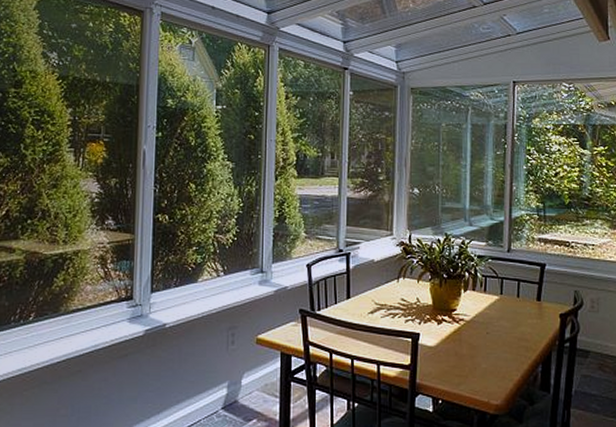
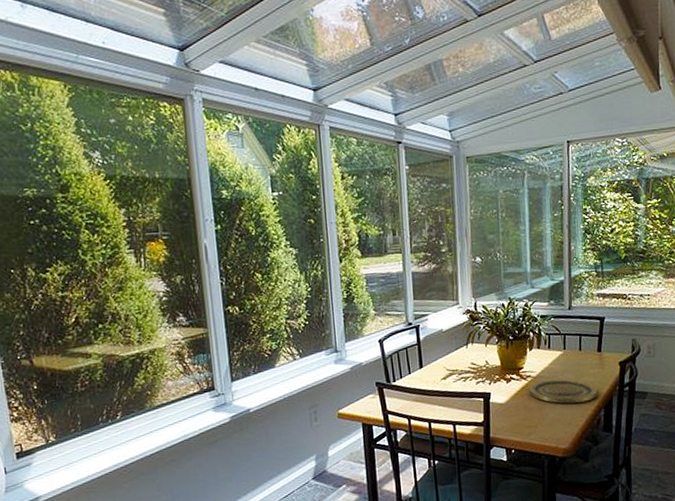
plate: none [461,326,536,355] -> present [529,379,598,404]

